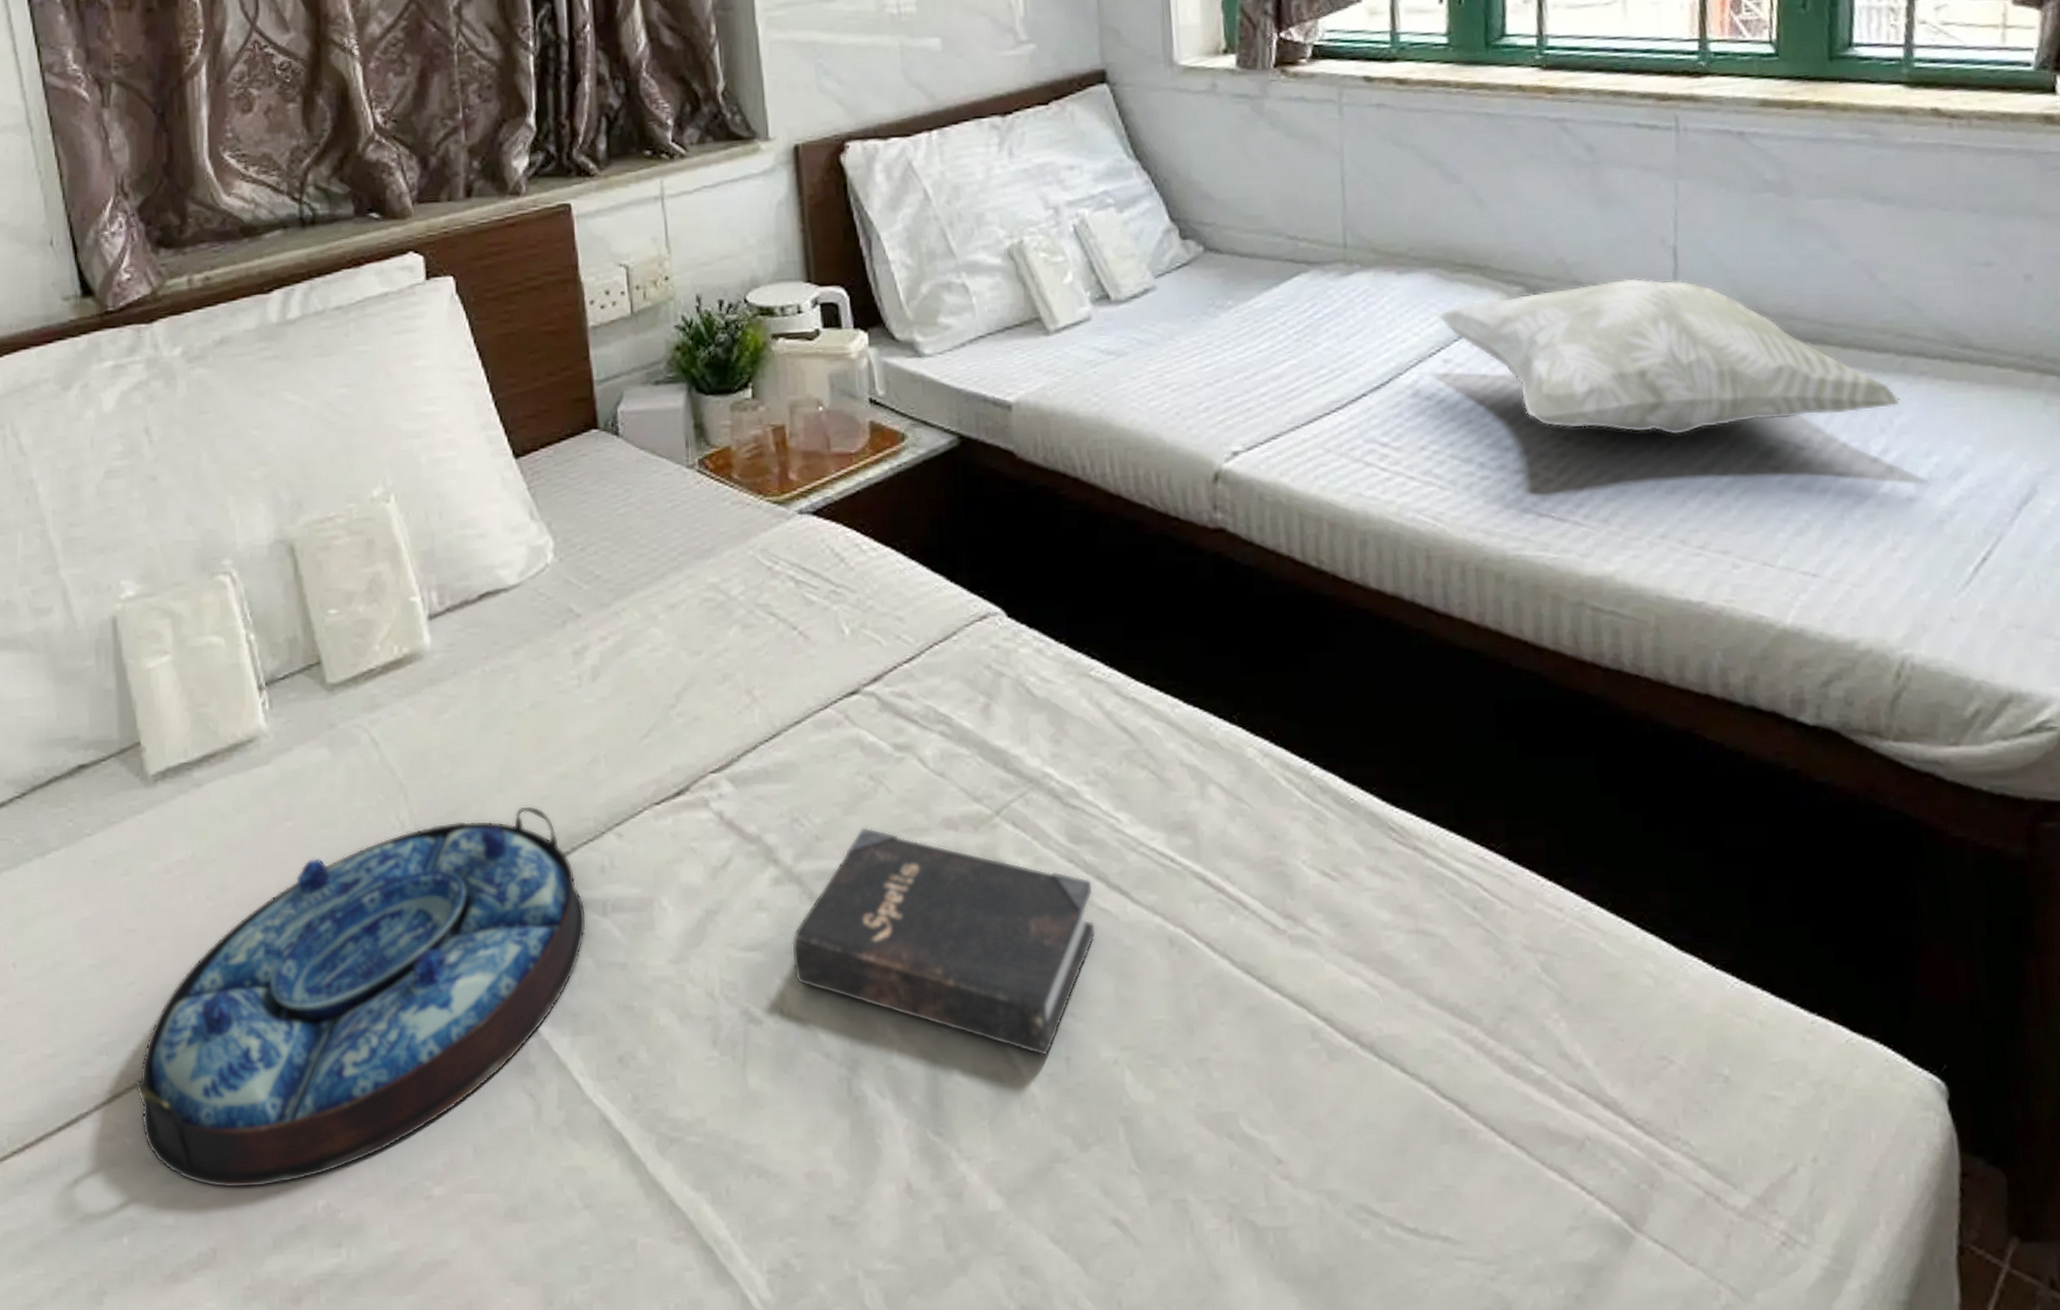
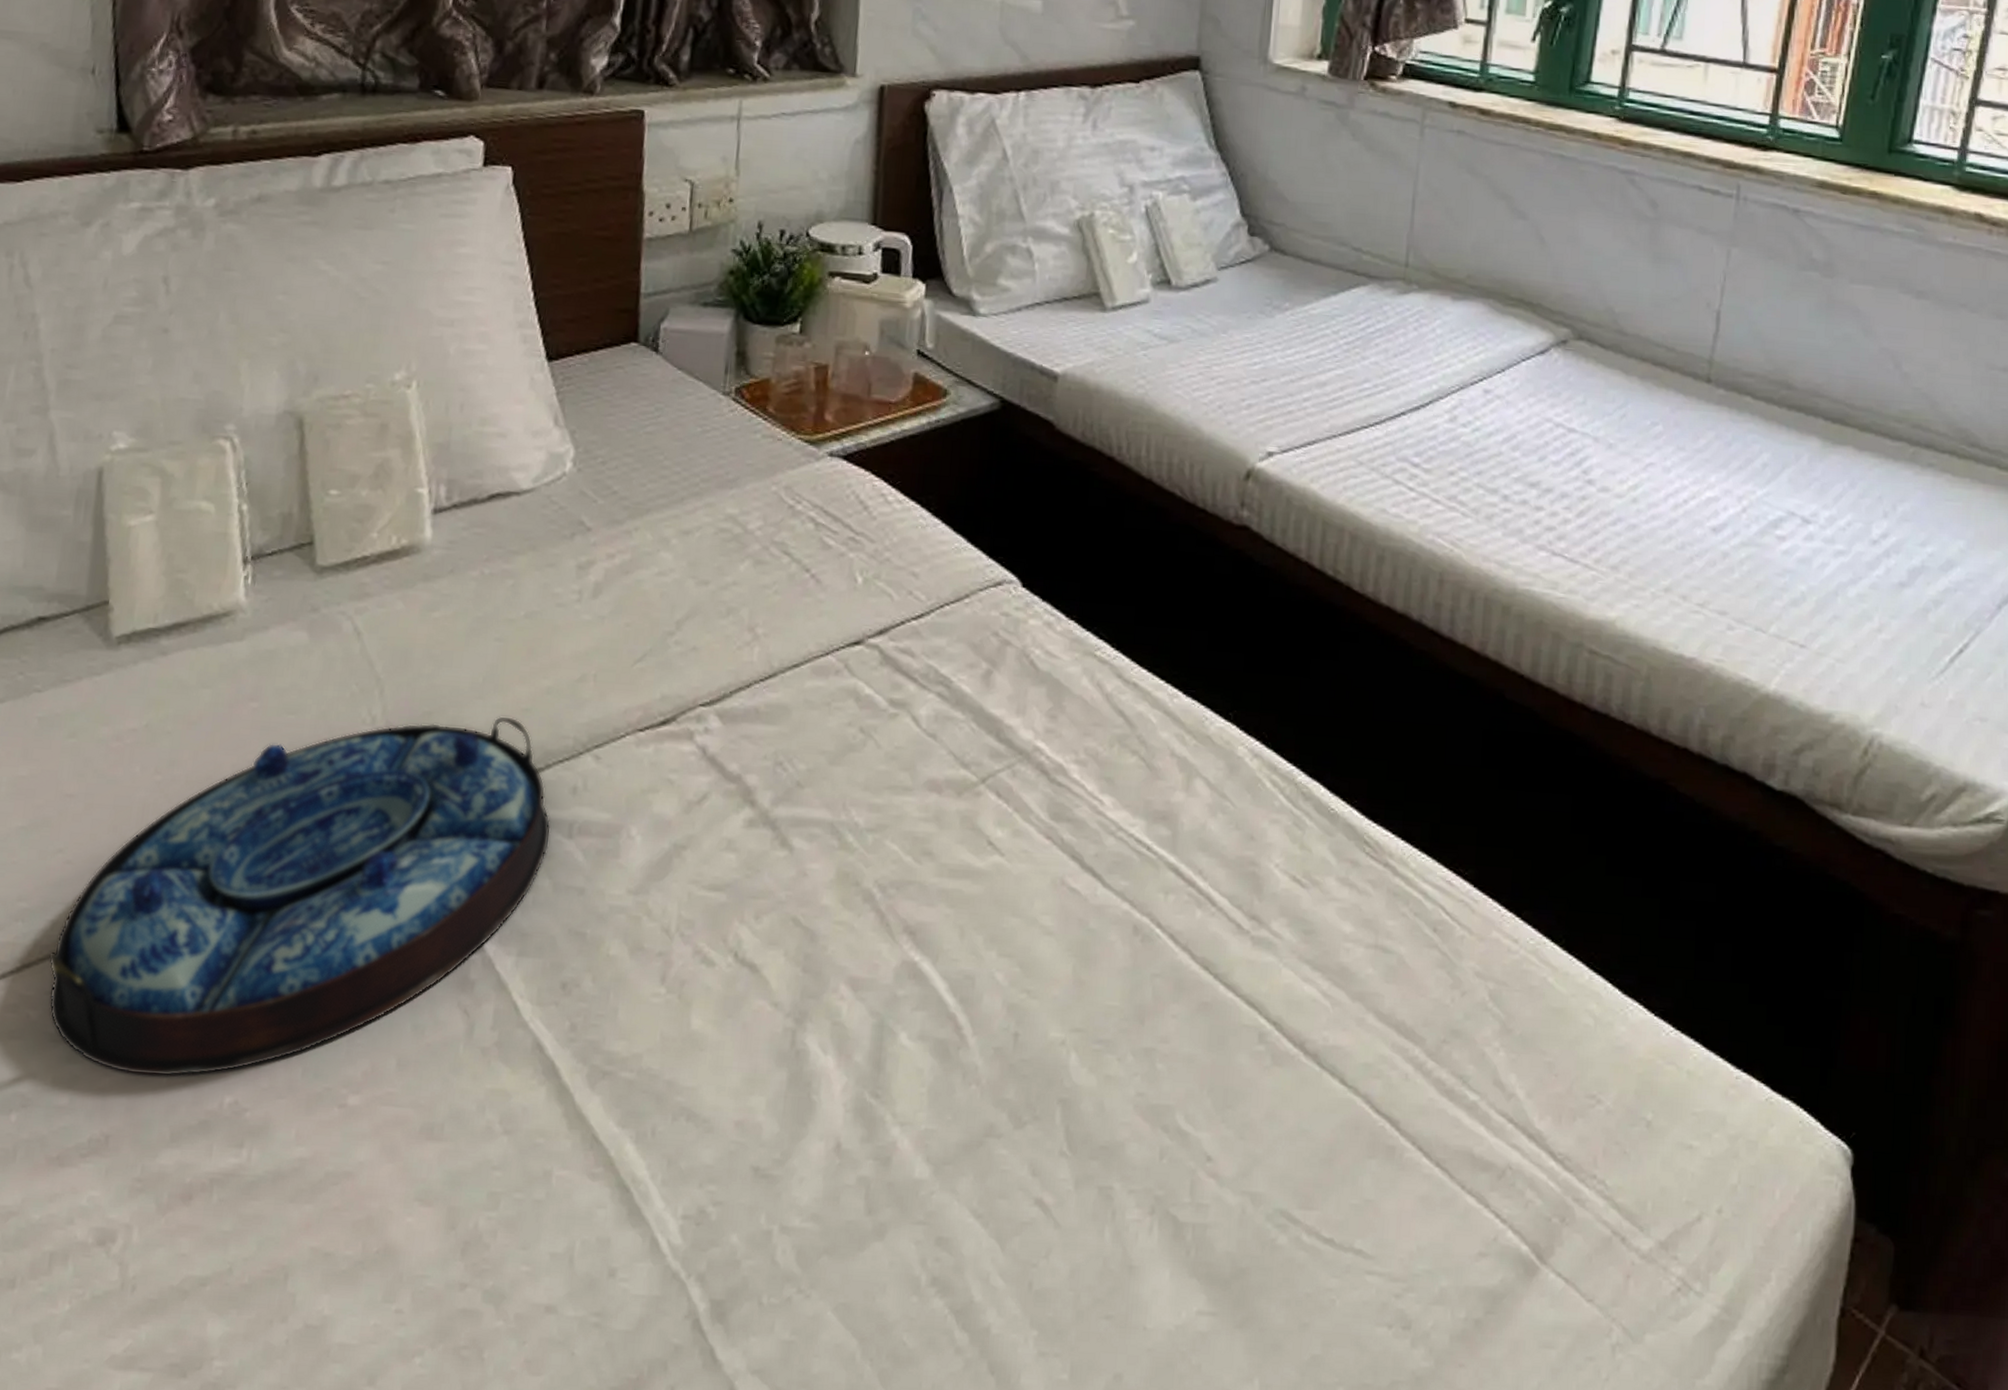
hardback book: present [791,827,1097,1056] -> none [754,779,1067,1029]
decorative pillow: present [1436,278,1902,436] -> none [1483,334,1908,495]

